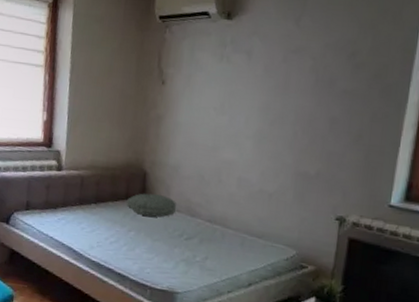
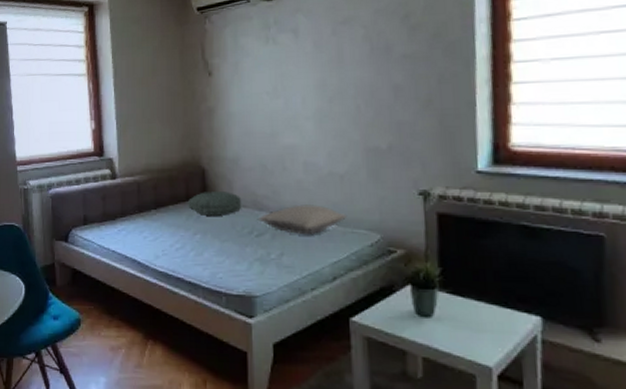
pillow: none [188,215,270,244] -> present [257,204,348,235]

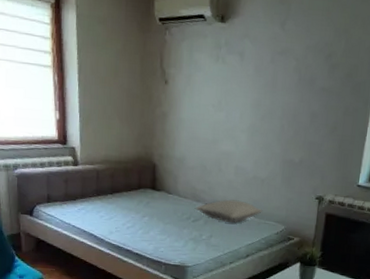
pillow: present [188,192,241,216] -> none [140,183,183,204]

